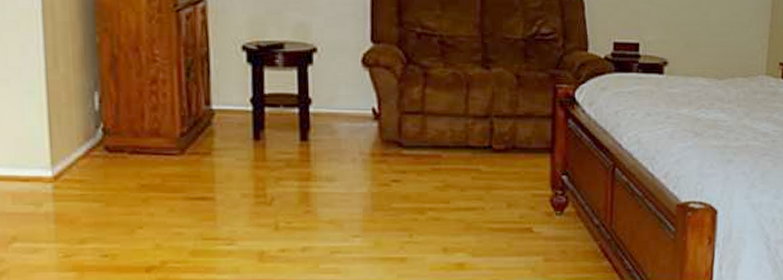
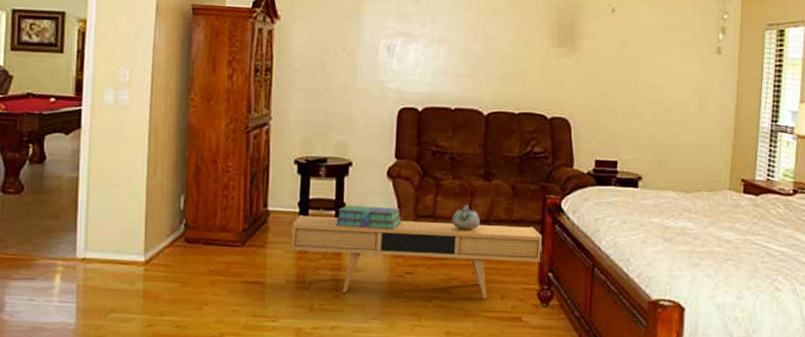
tv console: none [244,114,554,208] -> present [291,215,543,299]
stack of books: none [301,101,383,129] -> present [336,205,402,229]
decorative bowl: none [445,97,479,128] -> present [452,204,480,230]

